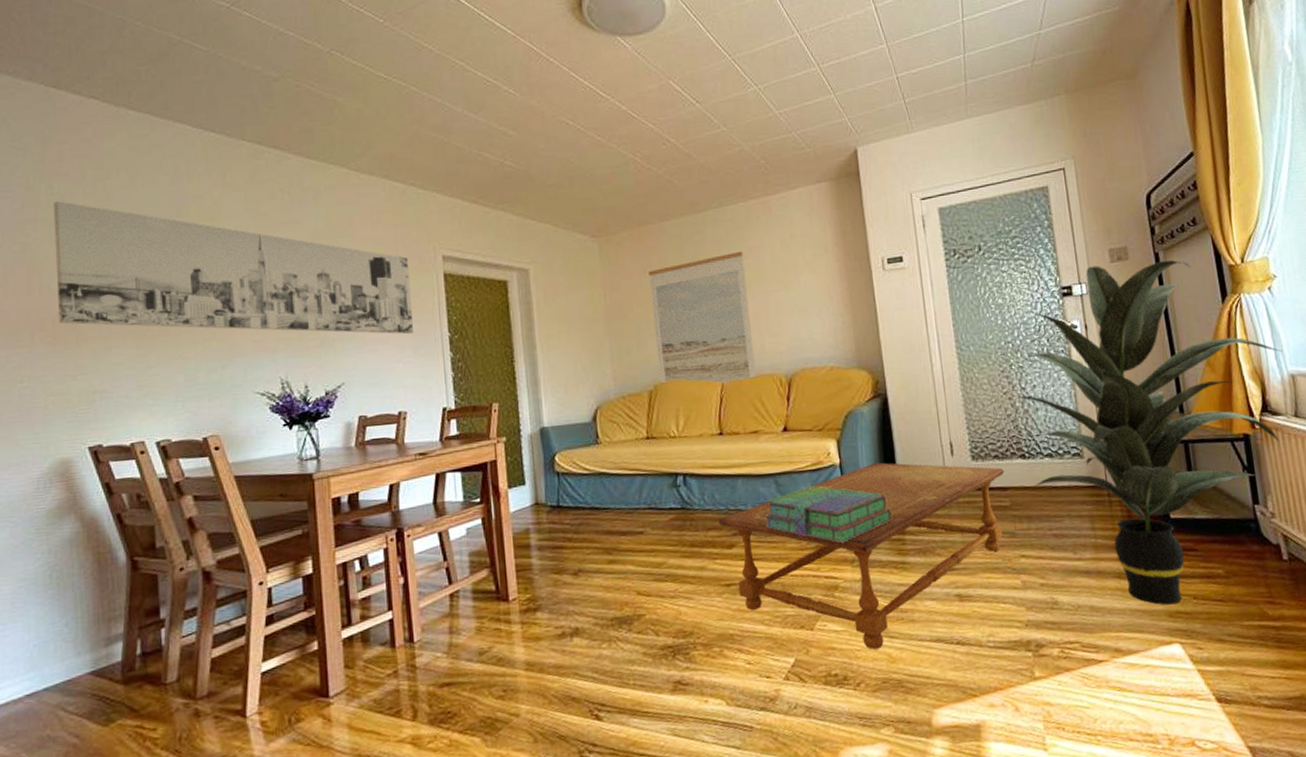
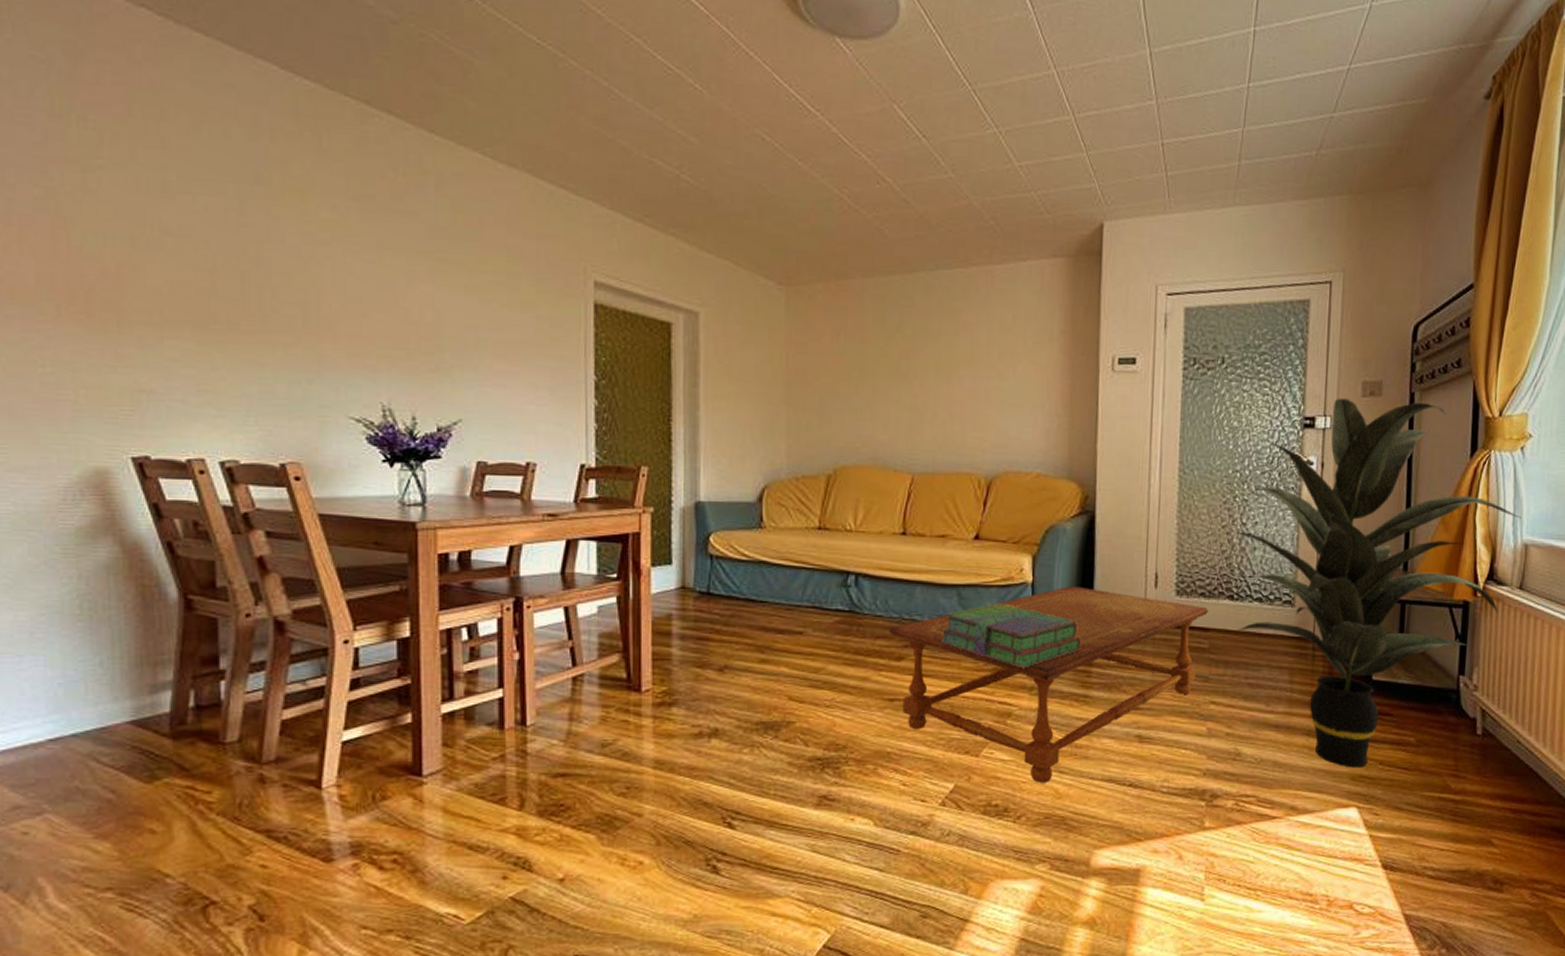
wall art: present [54,200,414,335] -> none [88,137,553,372]
wall art: present [648,251,756,383] -> none [840,325,955,476]

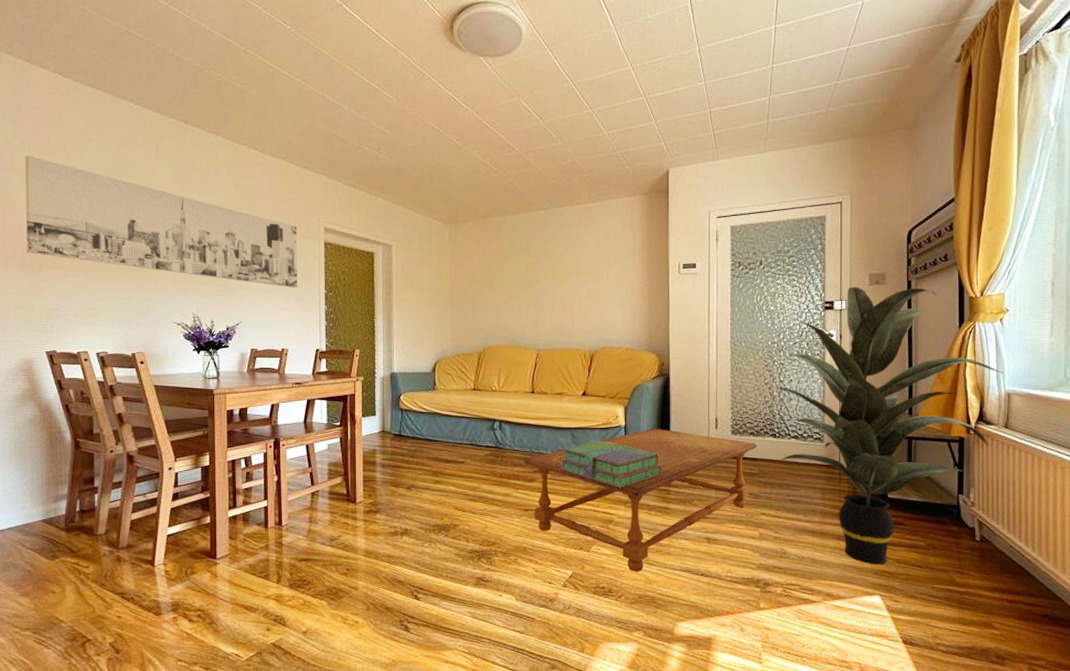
wall art: none [88,137,553,372] -> present [25,154,298,289]

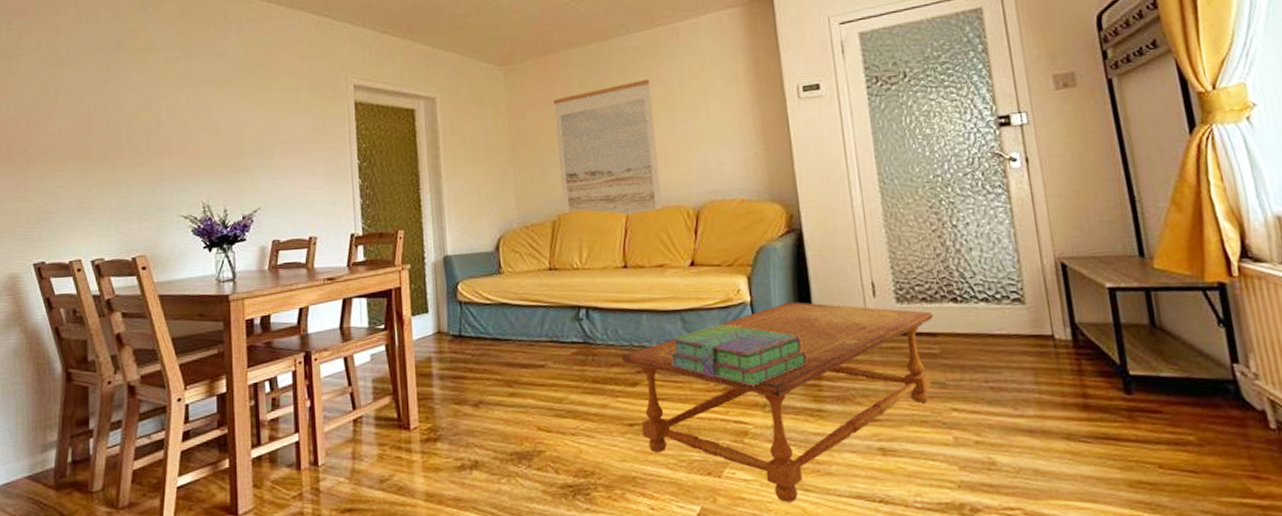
wall art: present [25,154,298,289] -> none [12,35,326,162]
wall art: none [487,246,566,352] -> present [553,78,662,214]
indoor plant: present [775,287,1004,565] -> none [947,87,1266,473]

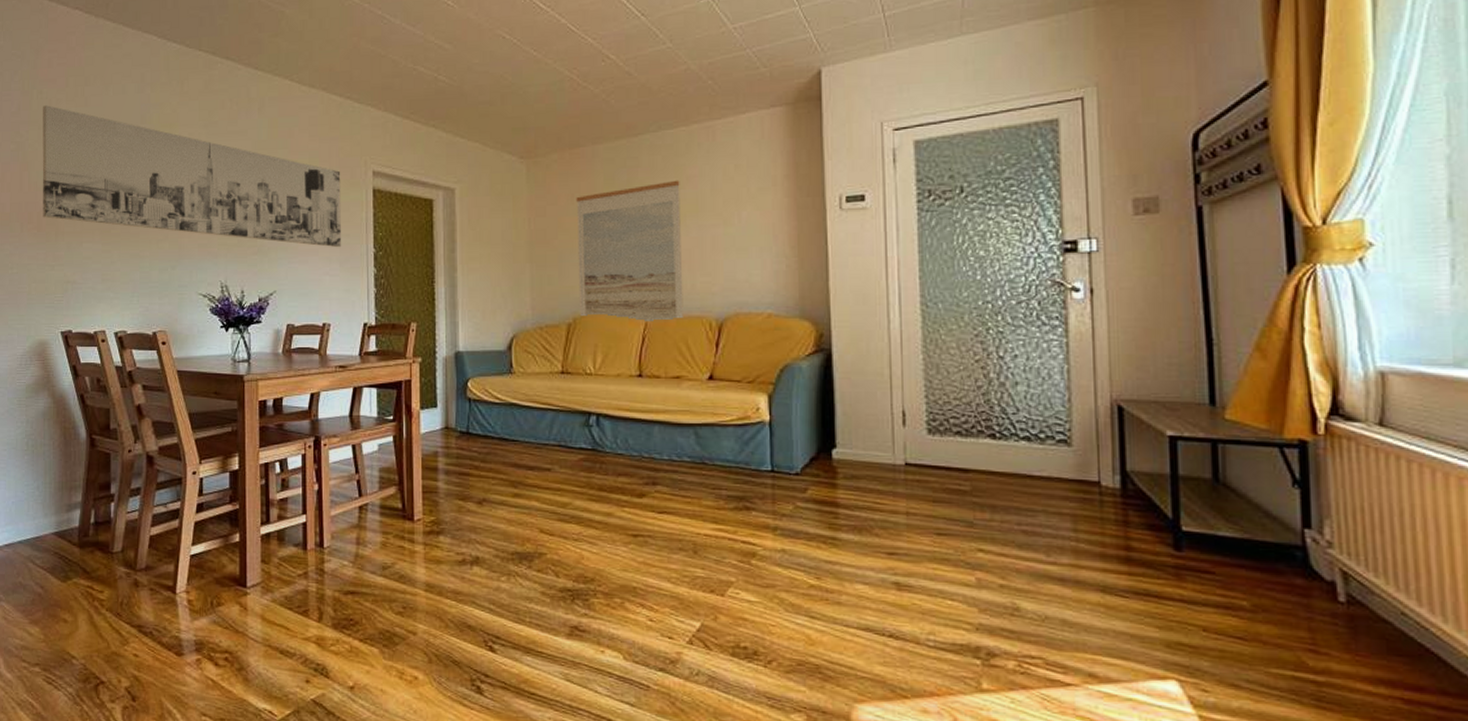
wall art: none [12,35,326,162] -> present [42,104,342,248]
coffee table: present [622,302,934,502] -> none [630,425,968,628]
stack of books: present [669,324,807,386] -> none [680,442,825,508]

